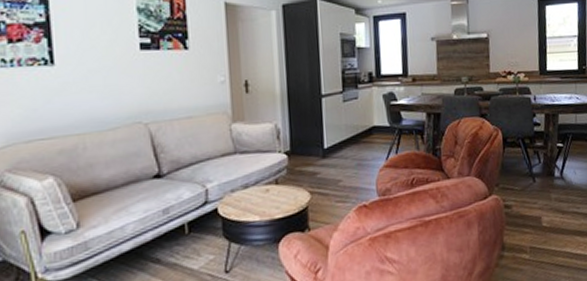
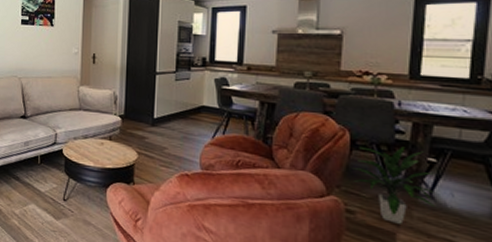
indoor plant: none [506,137,566,209] -> present [352,146,436,224]

